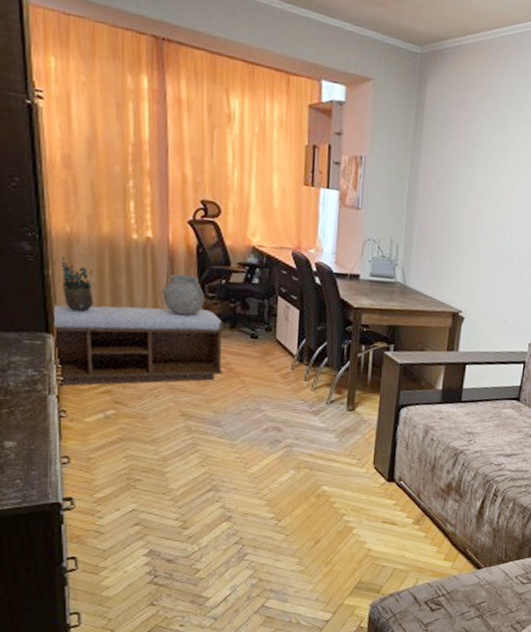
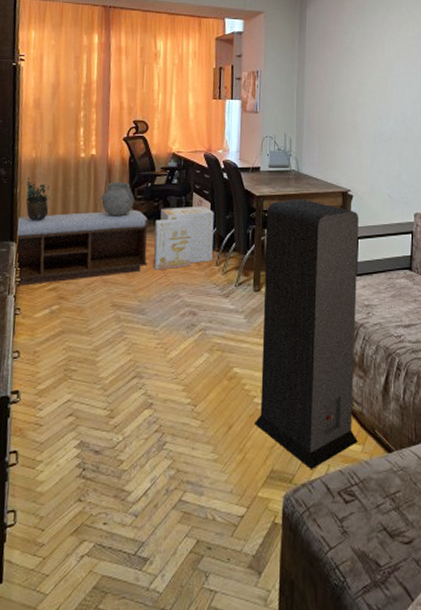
product box: none [230,311,303,381] -> present [153,206,214,270]
speaker: none [343,315,469,581] -> present [255,199,359,469]

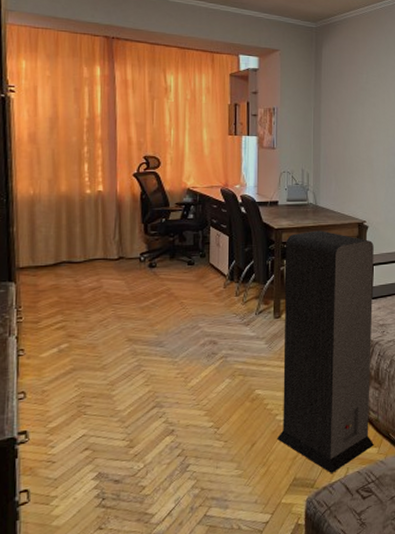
bench: present [17,210,149,286] -> none [16,246,164,327]
potted plant: present [21,176,51,221] -> none [17,214,54,260]
ceramic pot: present [100,181,134,217] -> none [110,217,148,253]
product box: present [153,206,214,270] -> none [170,239,233,303]

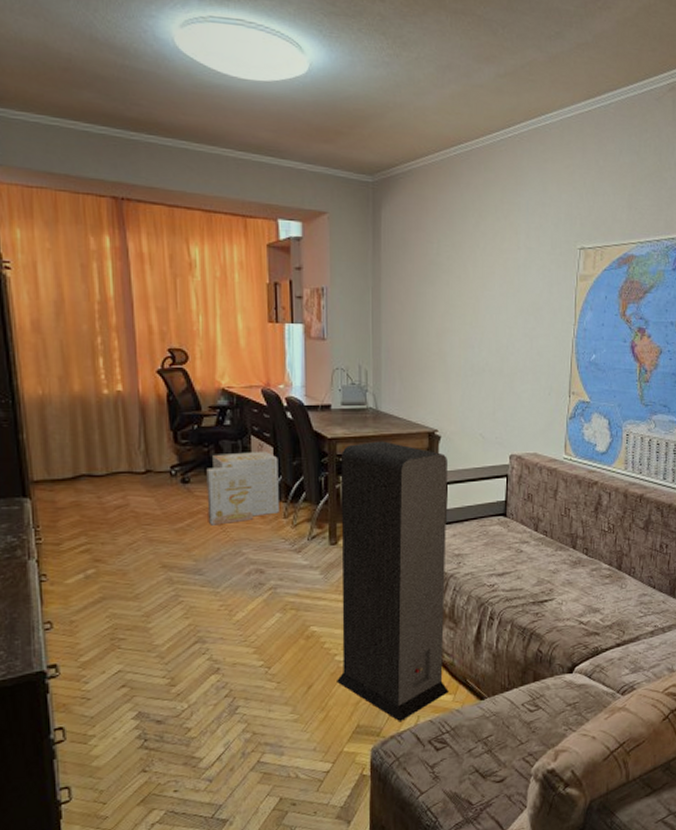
product box: none [170,239,233,303] -> present [206,450,279,525]

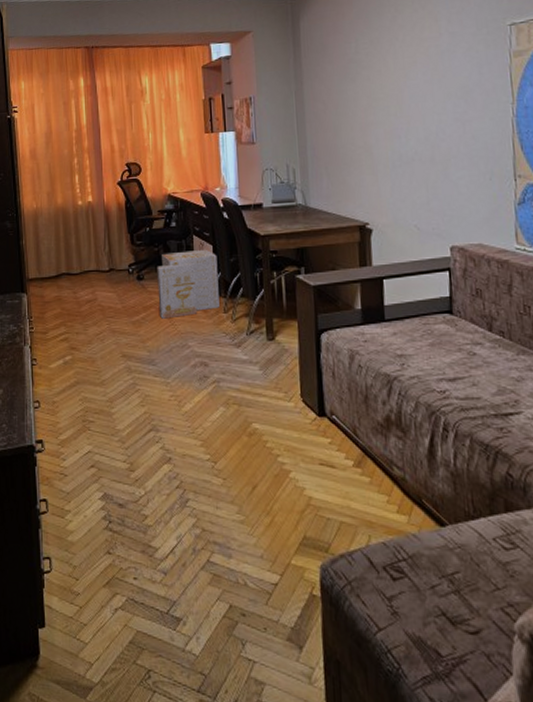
speaker: present [337,441,449,721] -> none [274,236,402,539]

